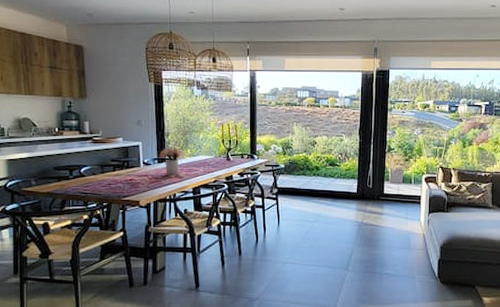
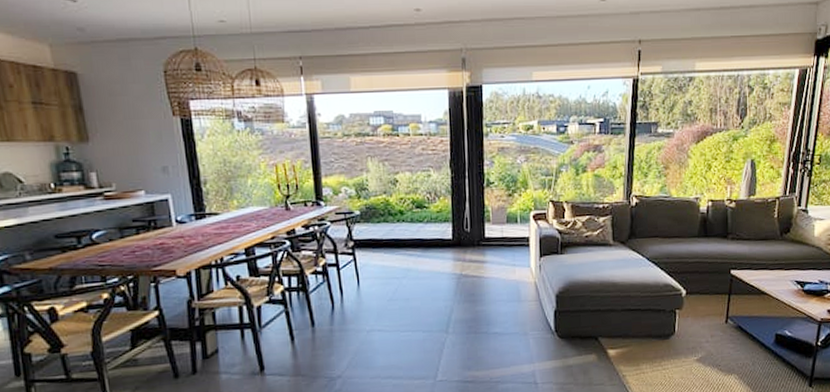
bouquet: present [158,146,187,178] -> none [195,197,236,238]

